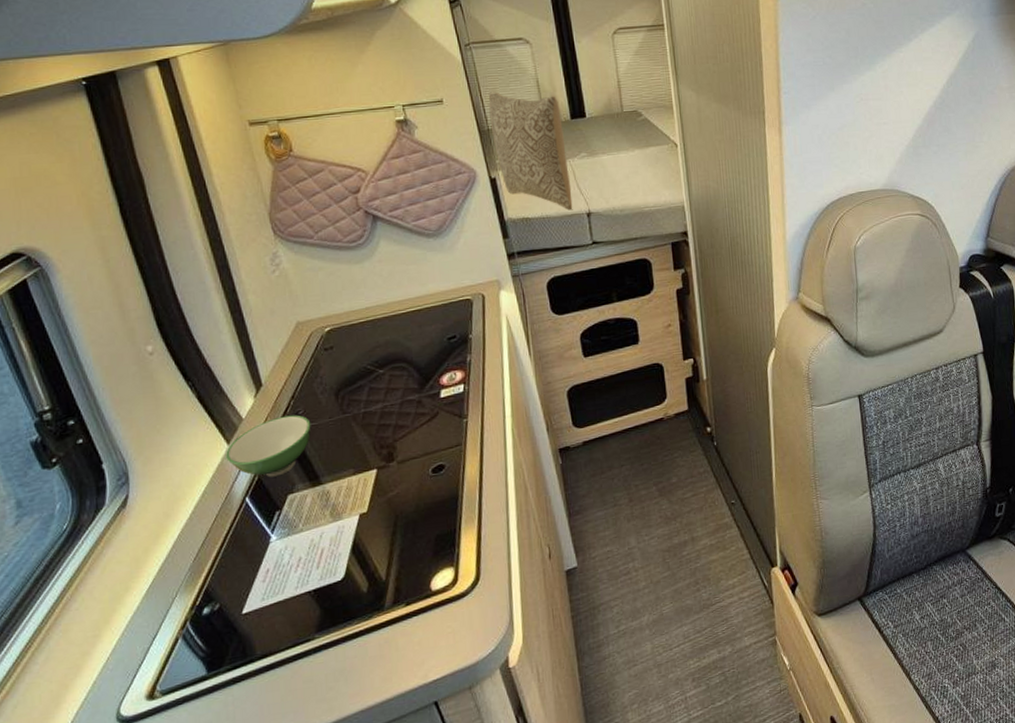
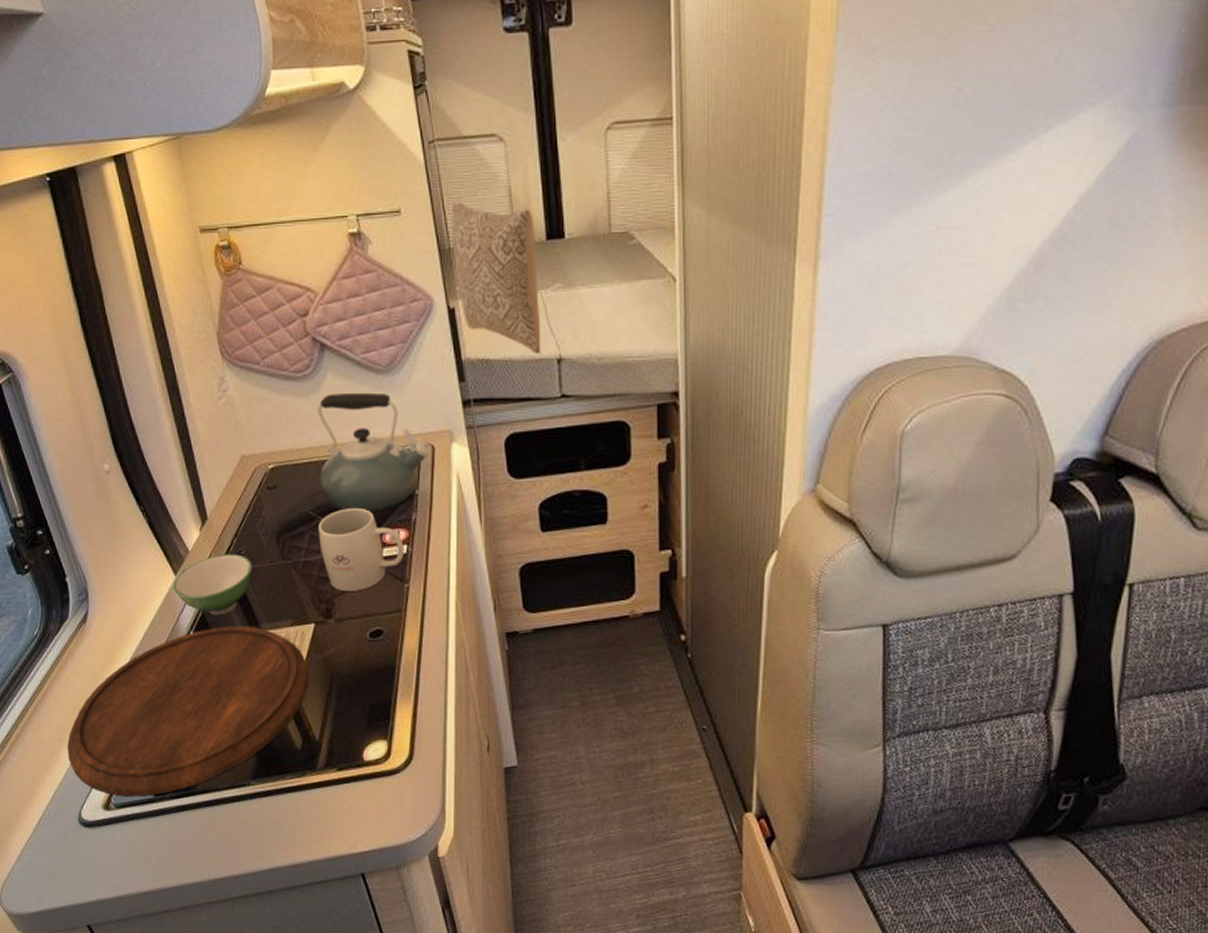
cutting board: none [102,481,373,683] -> present [66,626,309,797]
kettle: none [372,254,482,362] -> present [318,392,432,513]
mug: none [377,356,461,436] -> present [319,507,404,593]

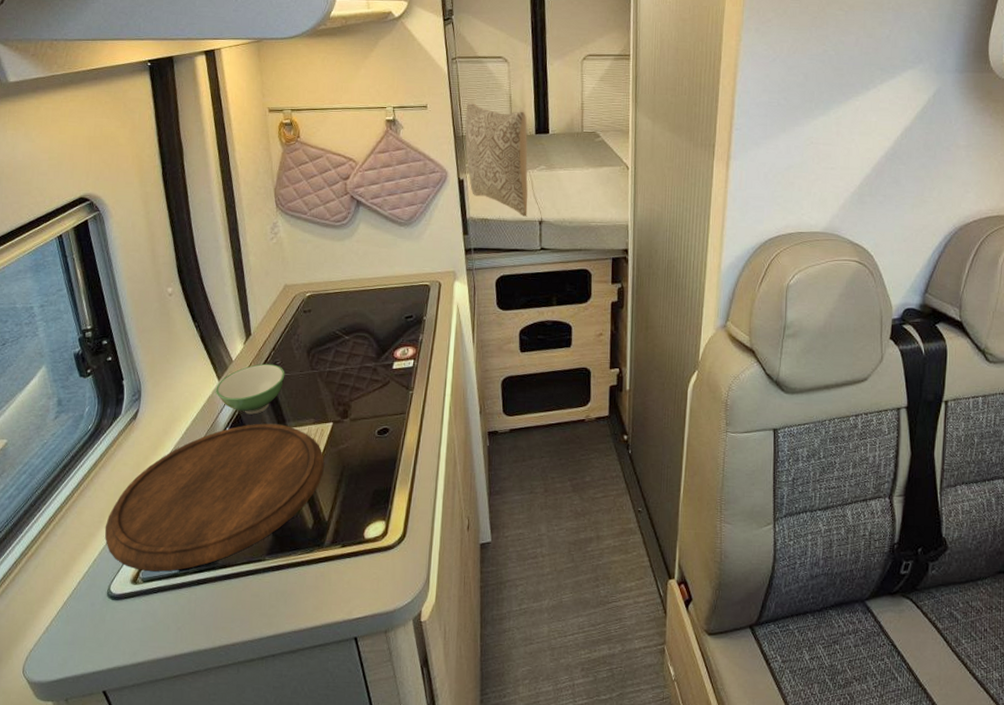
kettle: present [318,392,432,513] -> none [347,239,439,334]
mug: present [319,507,404,593] -> none [342,329,411,397]

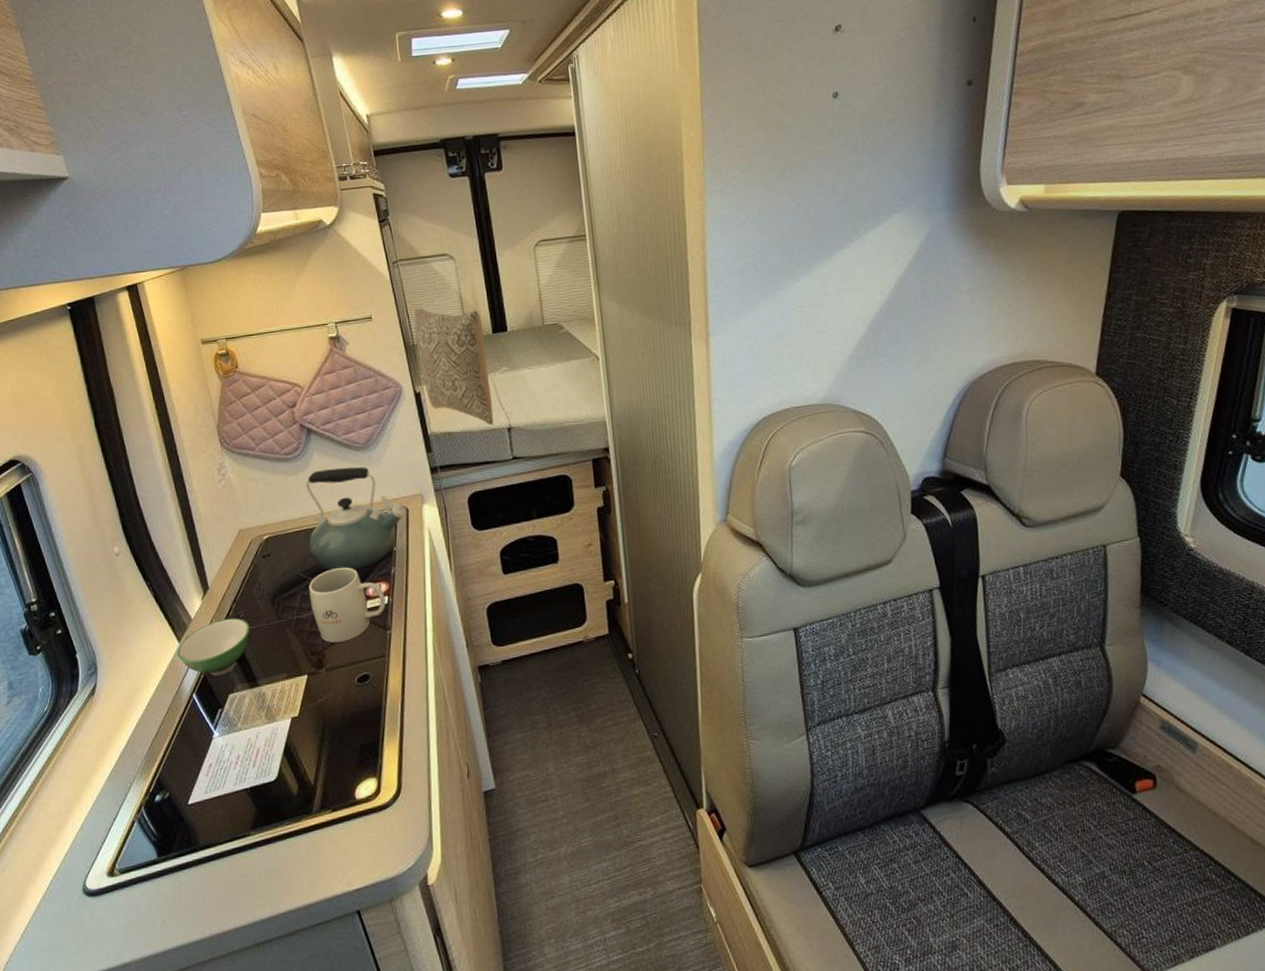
cutting board: present [104,423,324,572] -> none [73,683,303,861]
mug: none [342,329,411,397] -> present [309,566,386,644]
kettle: none [347,239,439,334] -> present [306,467,406,571]

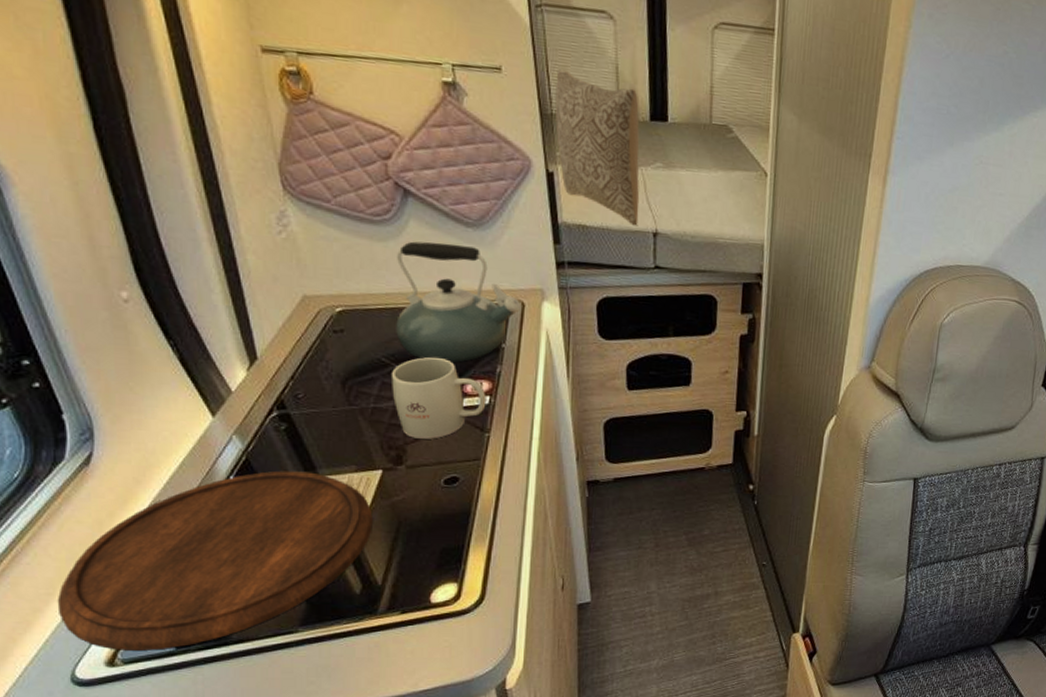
cutting board: none [73,683,303,861] -> present [57,471,373,651]
bowl: present [177,618,250,676] -> none [210,396,311,460]

